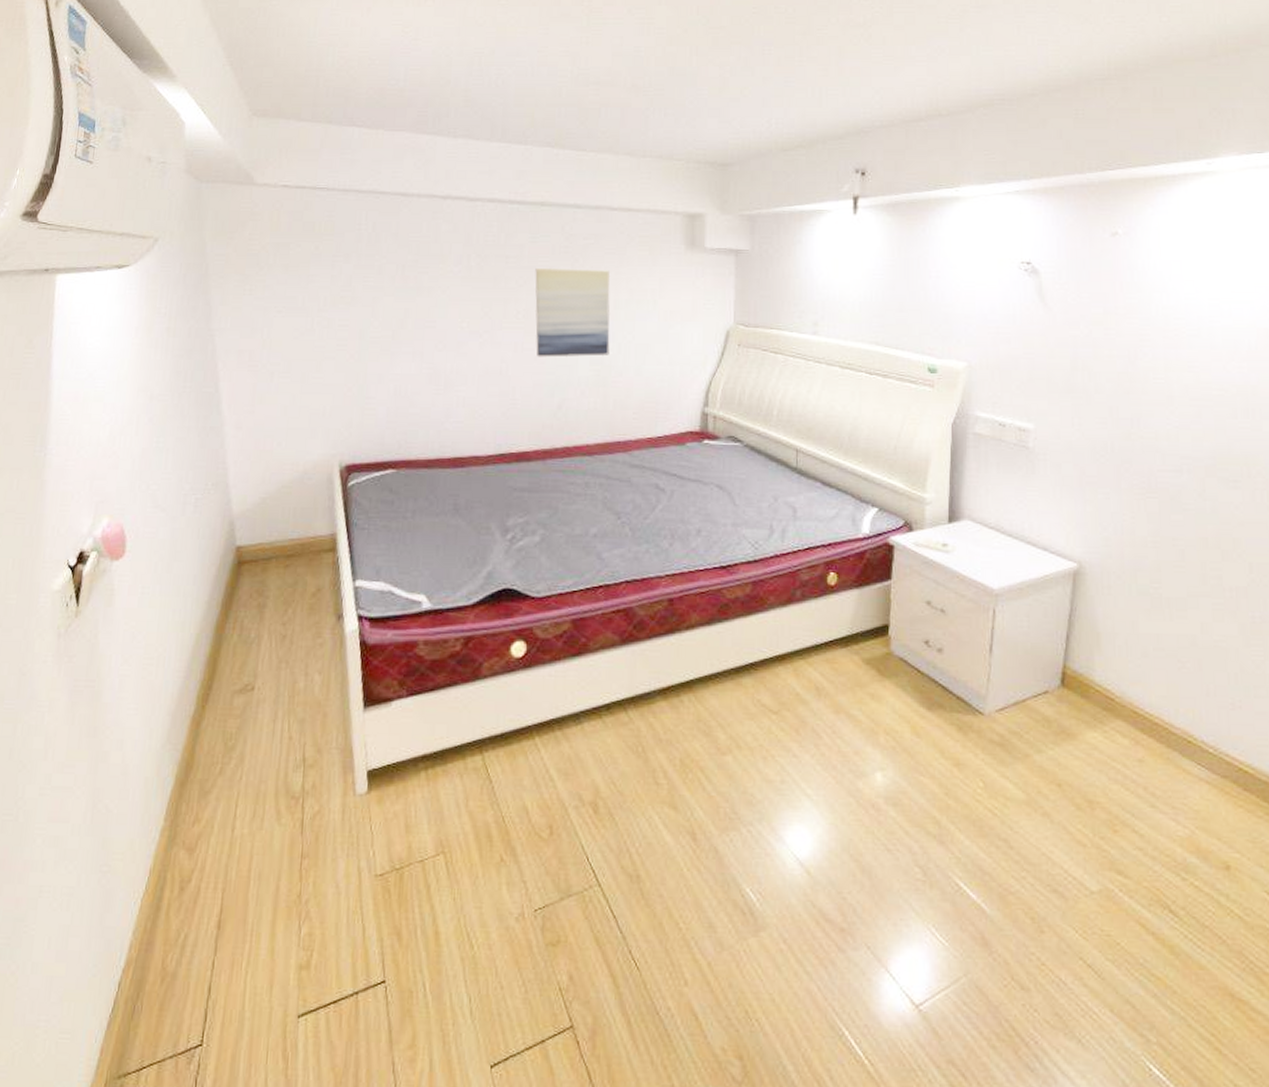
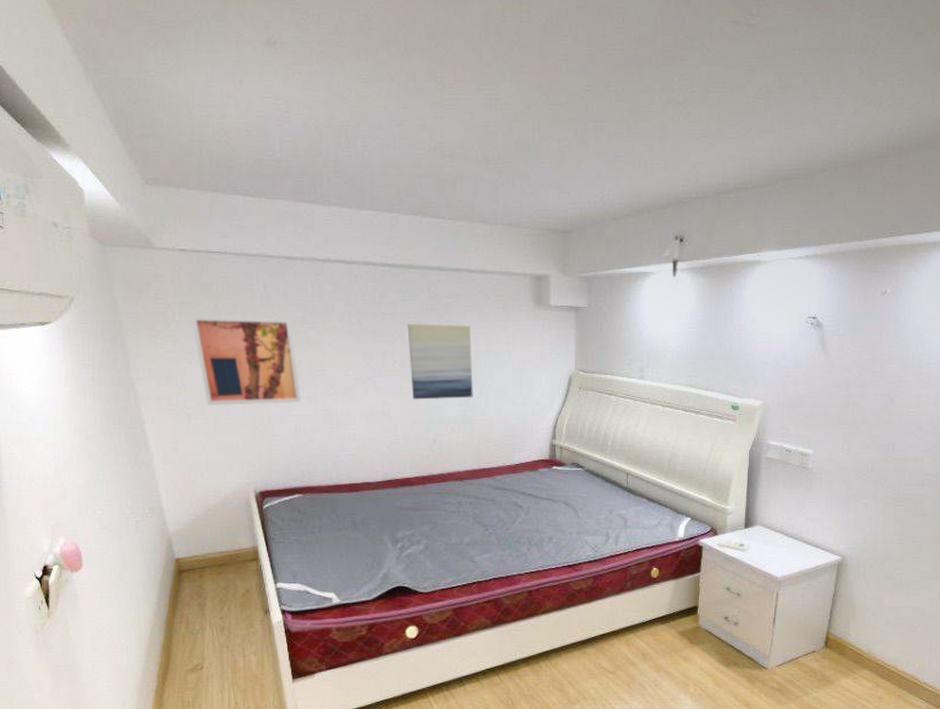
wall art: none [286,258,405,361] -> present [191,315,301,405]

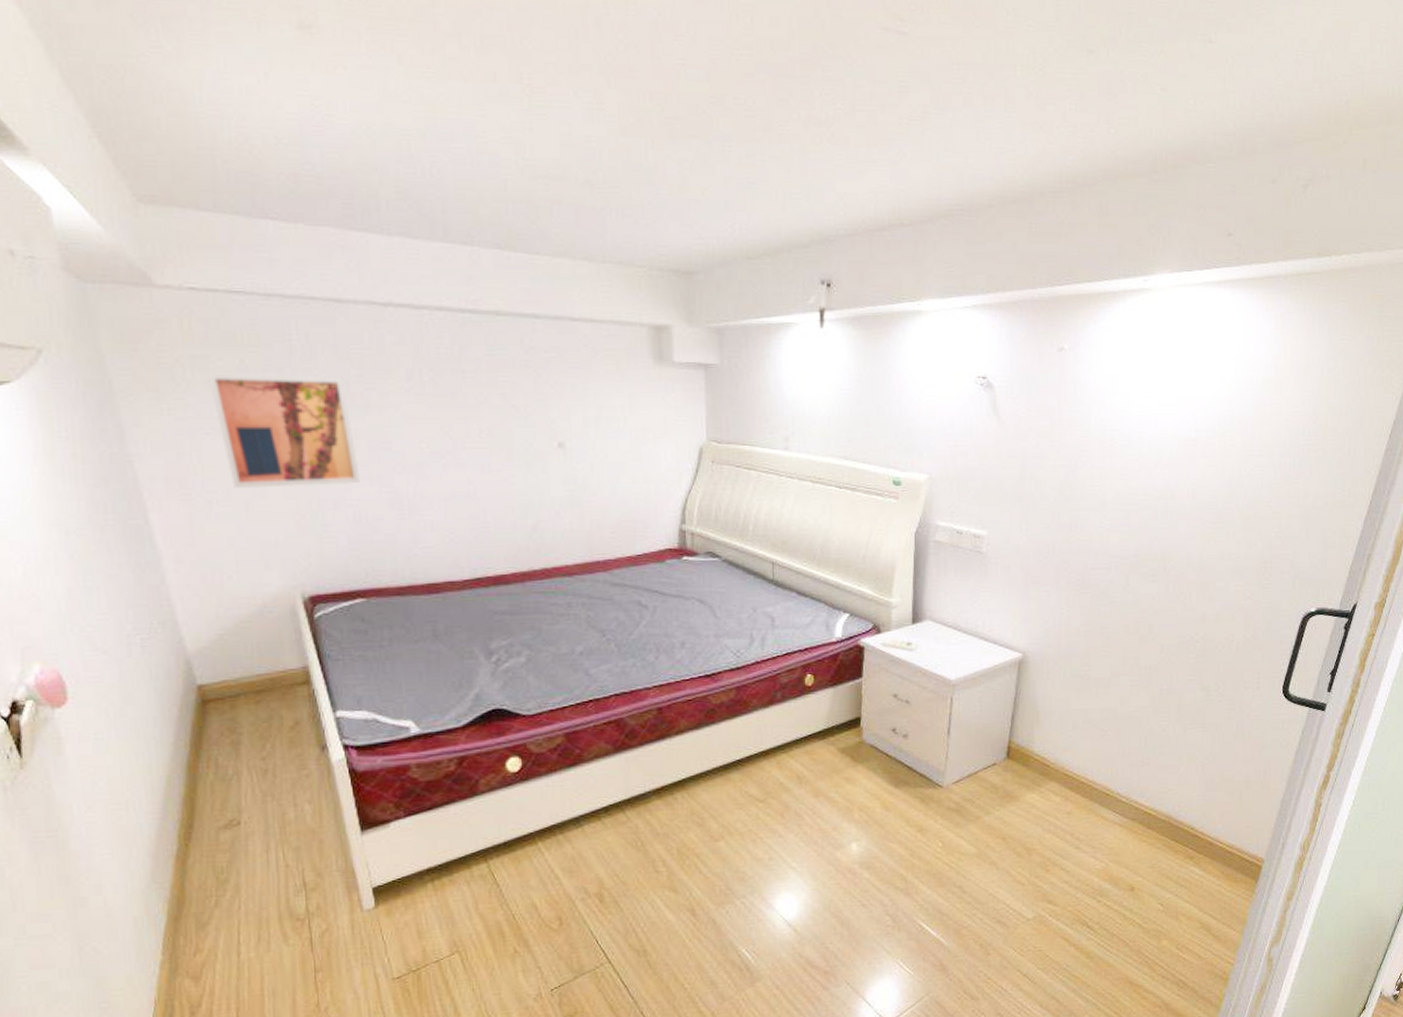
wall art: present [407,324,473,400] -> none [495,384,582,478]

